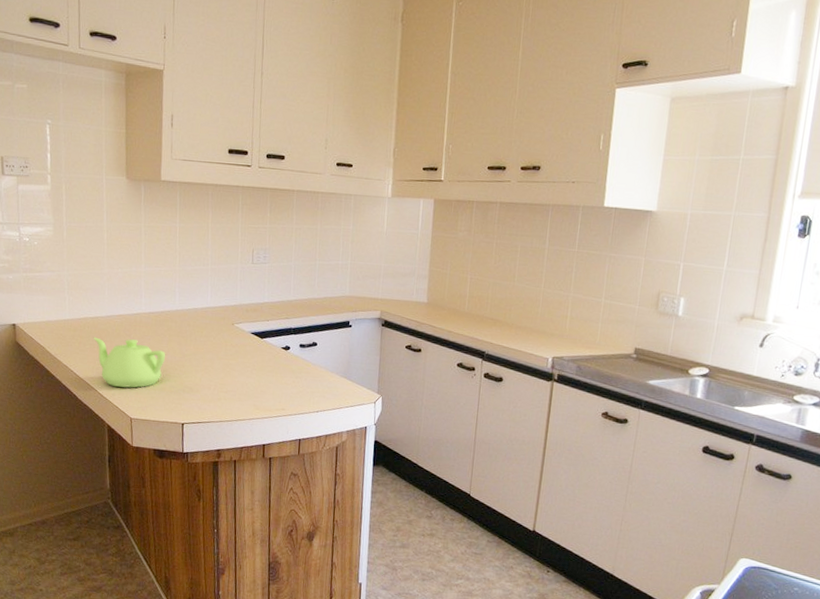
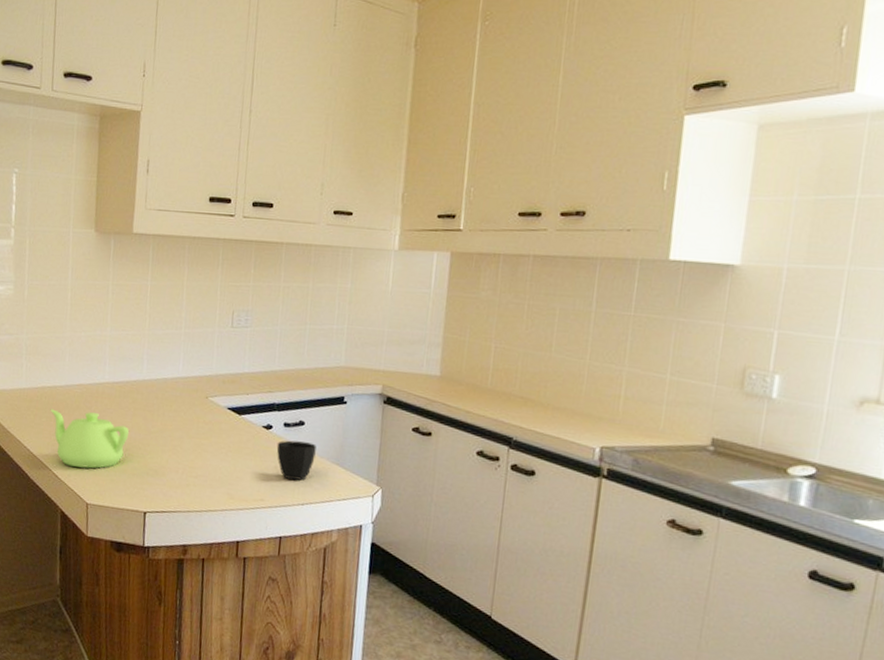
cup: none [294,358,327,392] -> present [276,440,316,481]

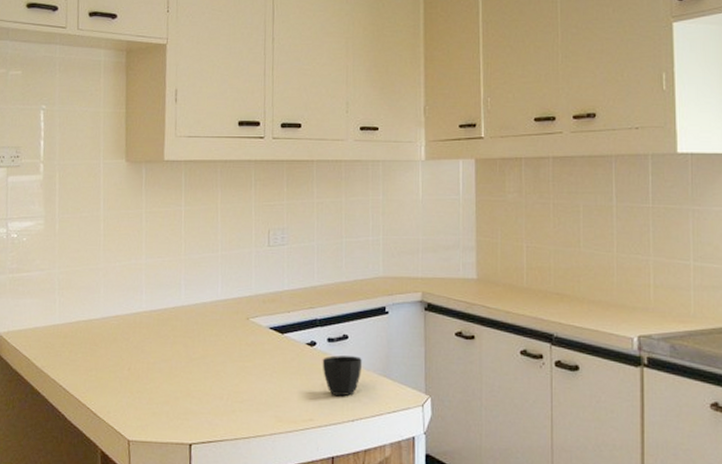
teapot: present [50,409,129,469] -> none [86,343,169,403]

